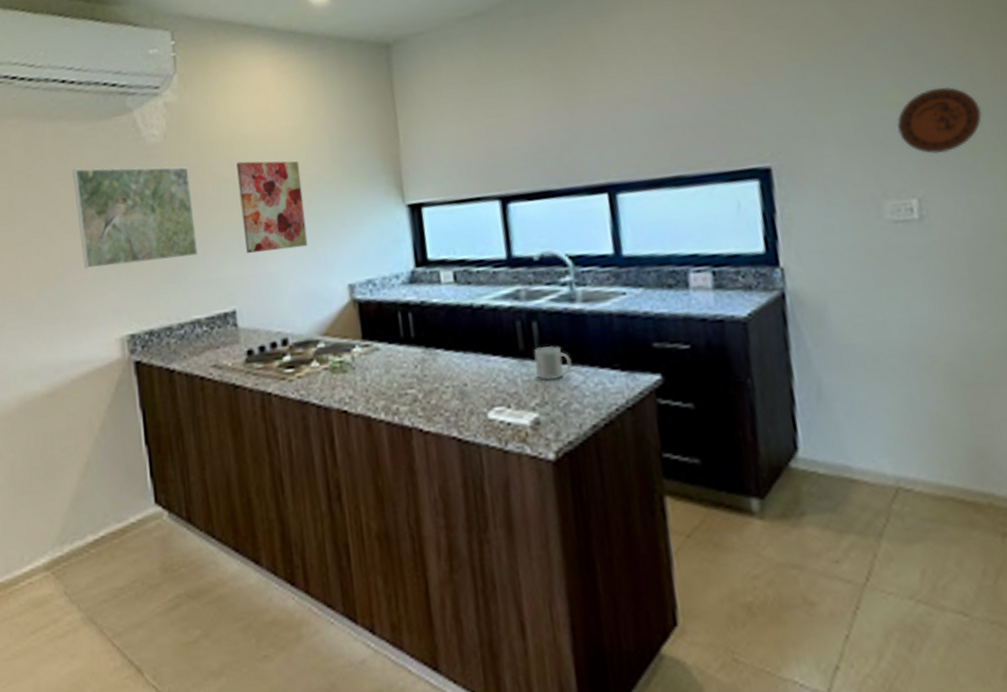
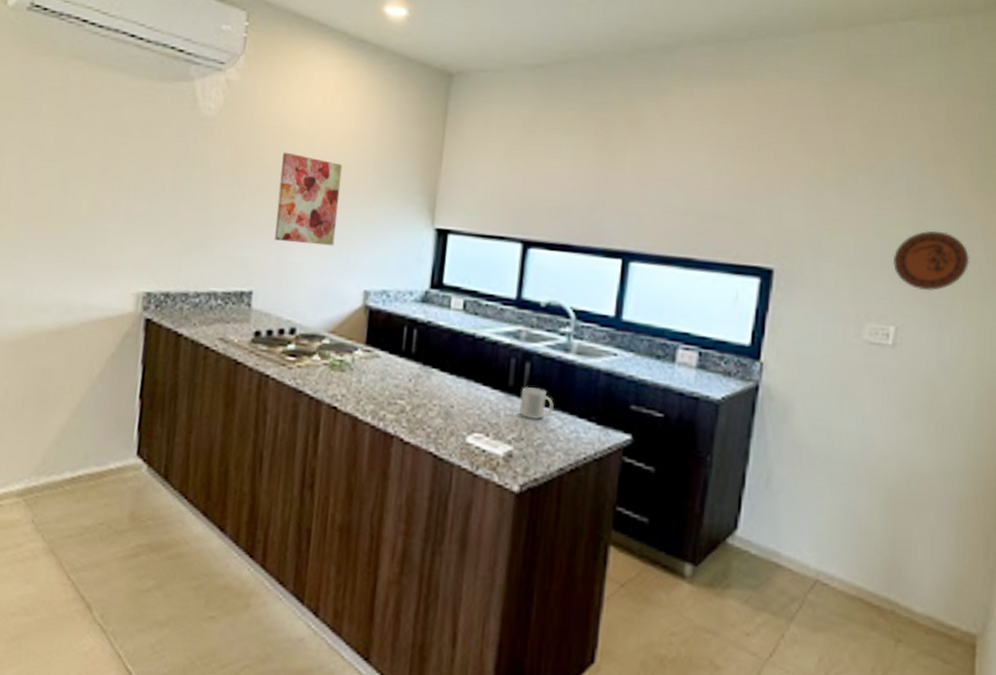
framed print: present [72,167,198,269] -> none [115,123,236,232]

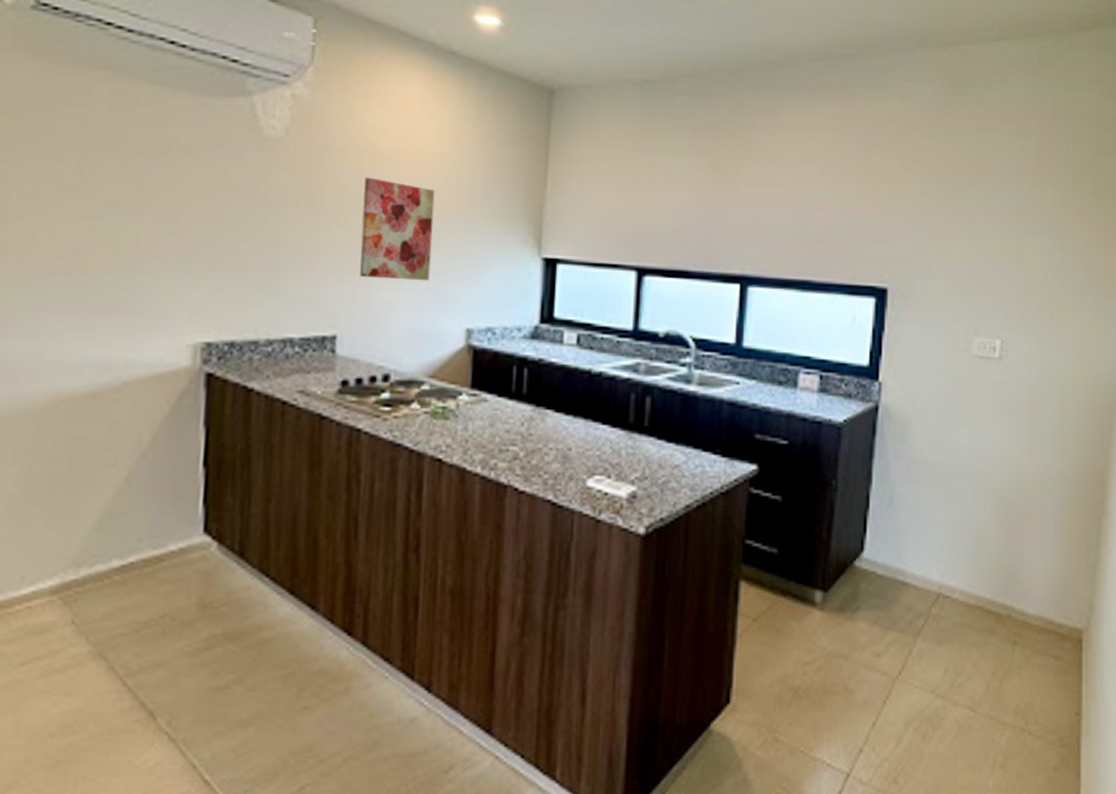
mug: present [519,386,554,420] -> none [641,421,677,457]
decorative plate: present [892,230,970,292] -> none [996,245,1064,304]

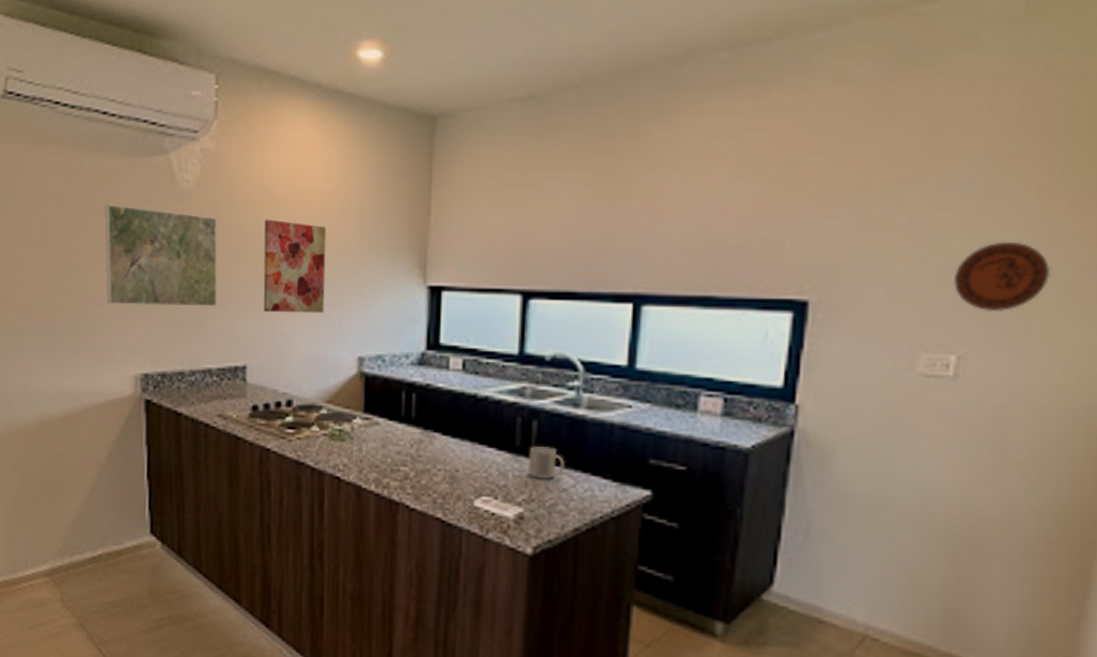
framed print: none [161,145,308,269] -> present [105,204,218,307]
mug: none [641,421,677,457] -> present [528,445,565,480]
decorative plate: none [996,245,1064,304] -> present [953,241,1051,313]

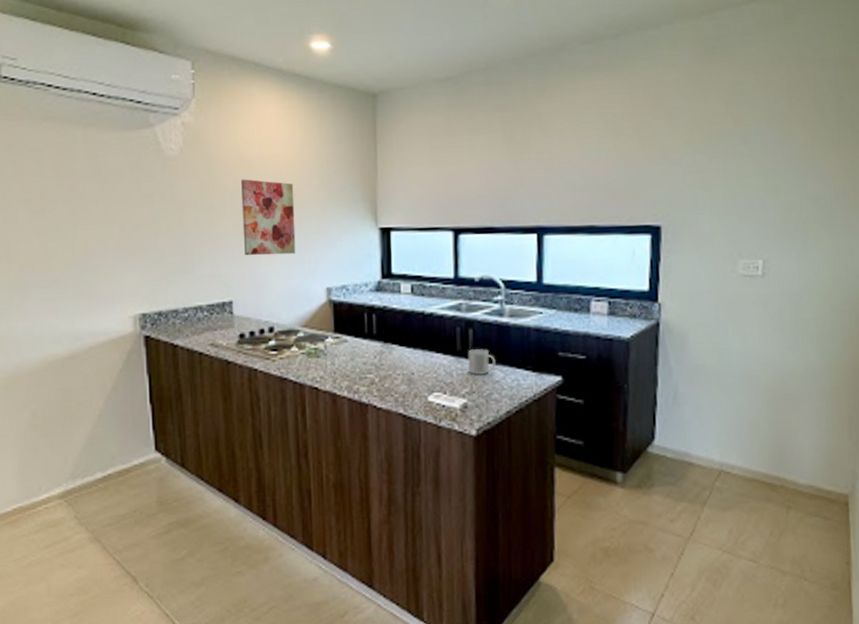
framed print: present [105,204,218,307] -> none [99,171,204,256]
decorative plate: present [953,241,1051,313] -> none [755,177,817,228]

